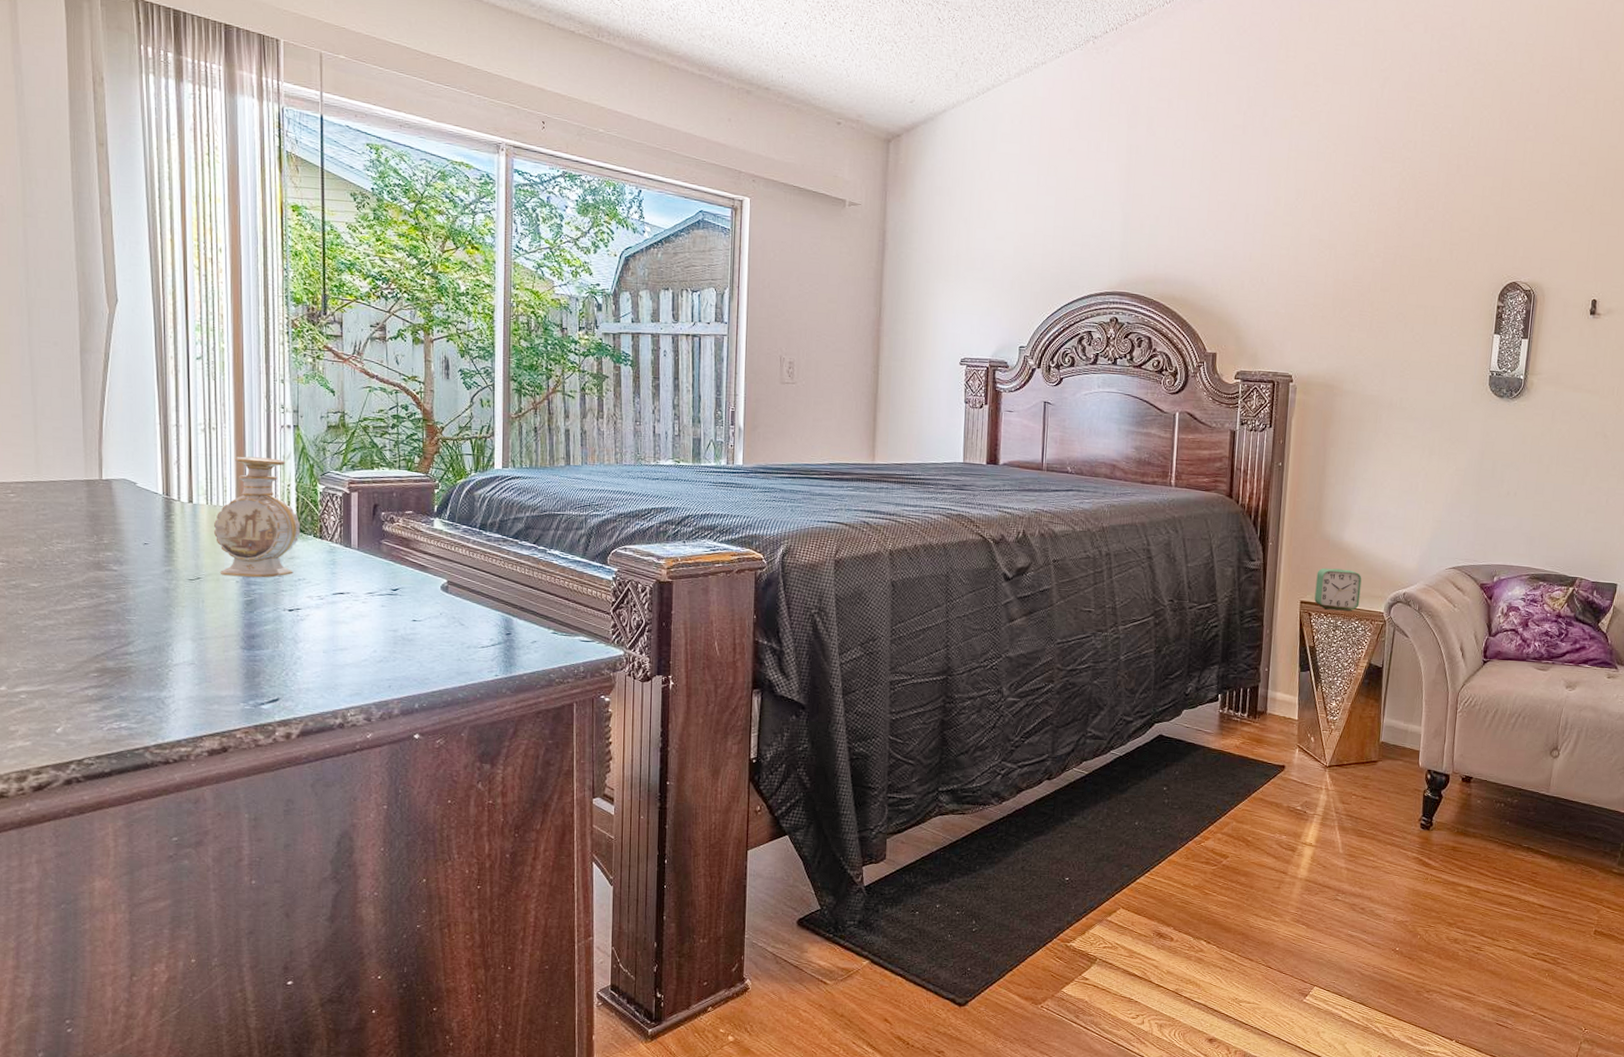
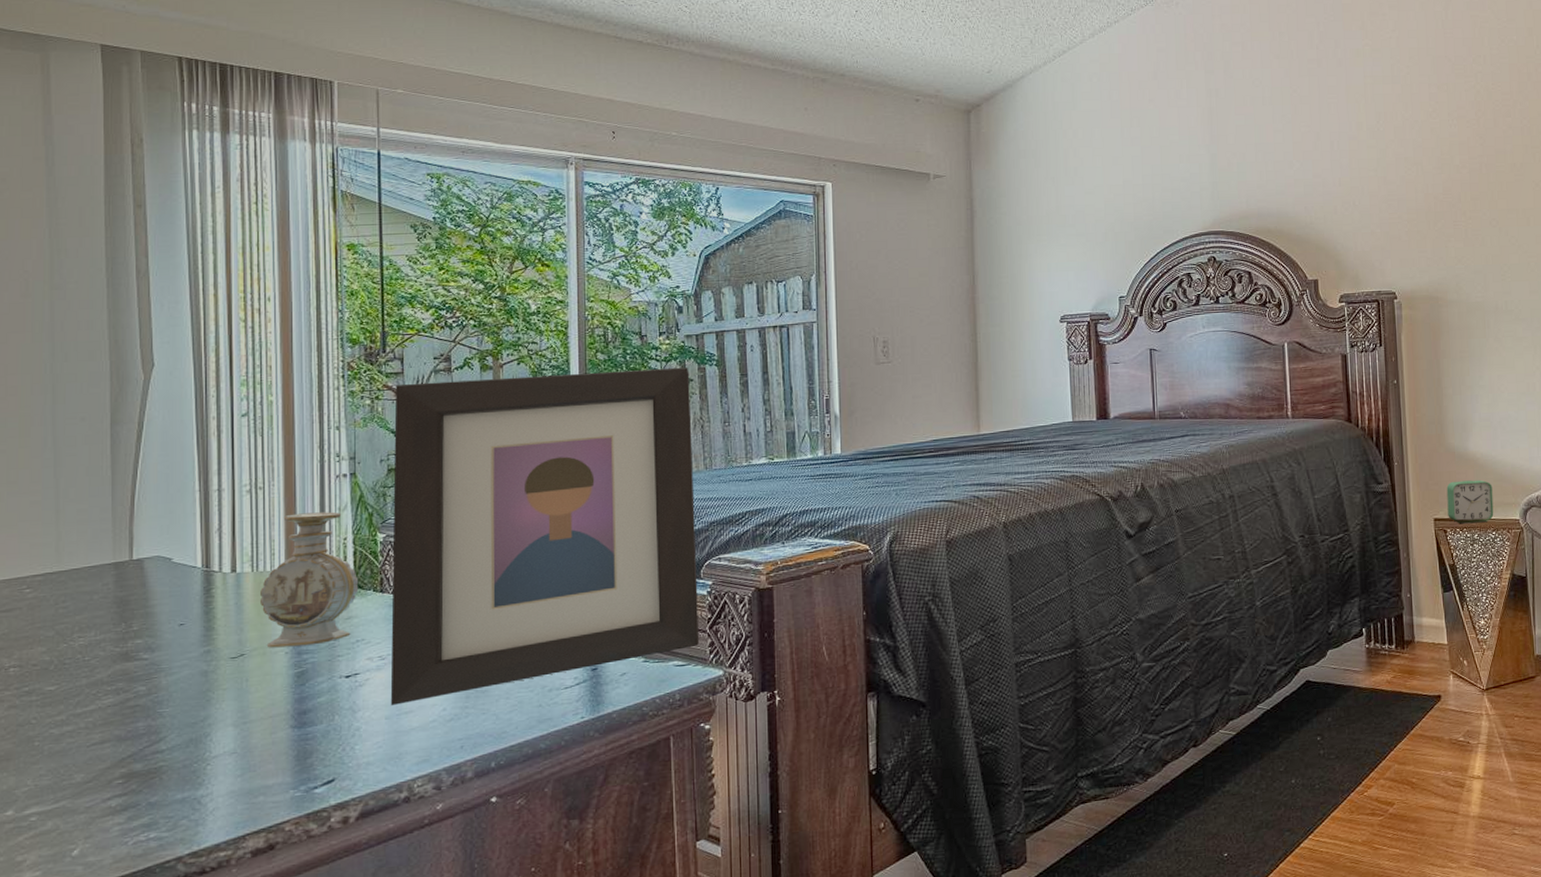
picture frame: none [328,347,606,642] -> present [390,367,700,706]

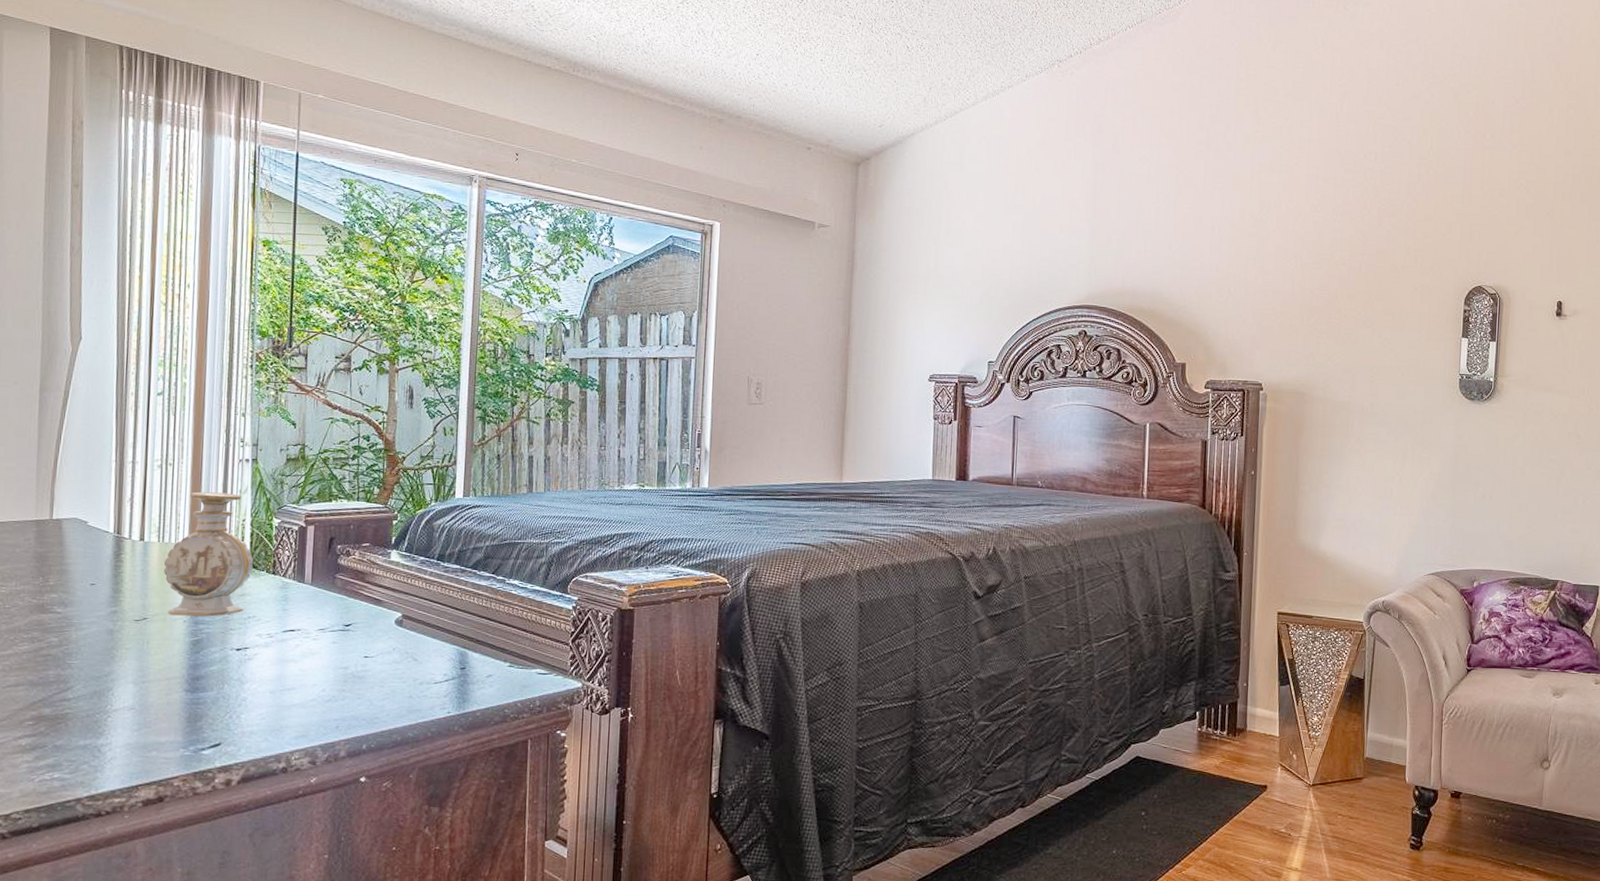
picture frame: present [390,367,700,706] -> none [275,379,572,682]
alarm clock: present [1446,479,1494,523] -> none [1292,577,1339,621]

